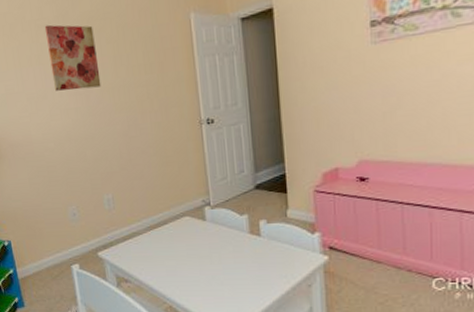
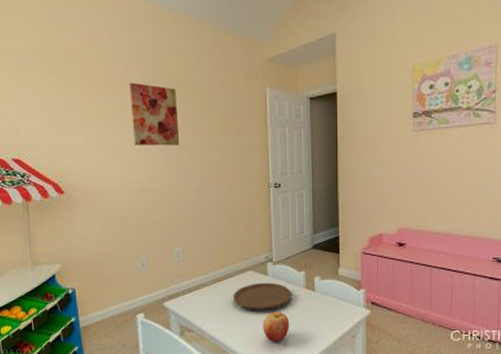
plate: none [170,228,235,259] -> present [233,282,292,310]
apple: none [204,259,235,293] -> present [263,311,290,342]

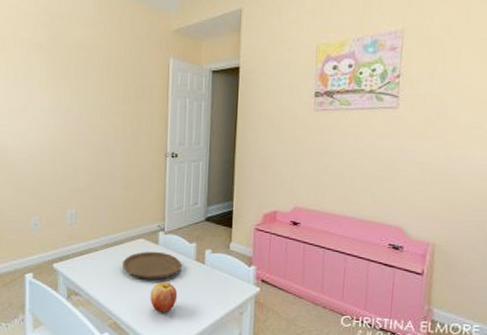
wall art: present [129,82,180,146] -> none [36,45,82,109]

